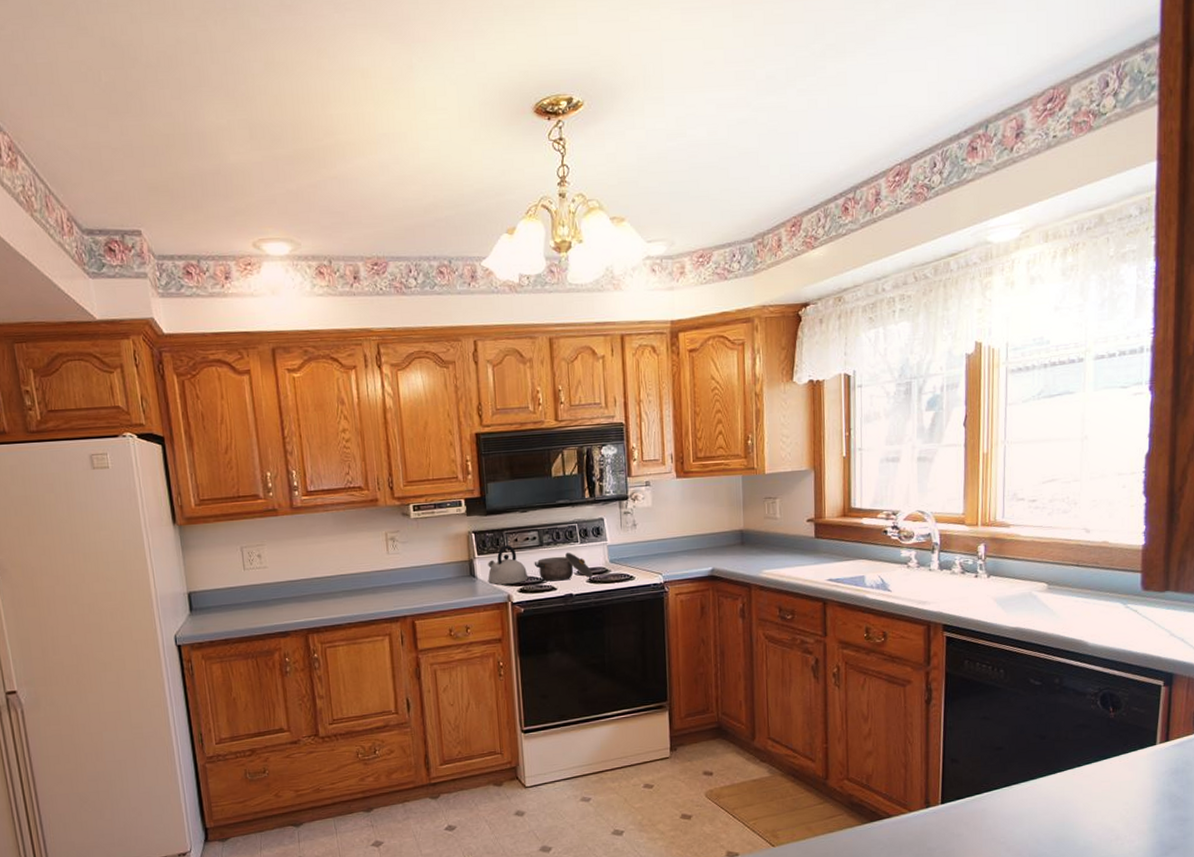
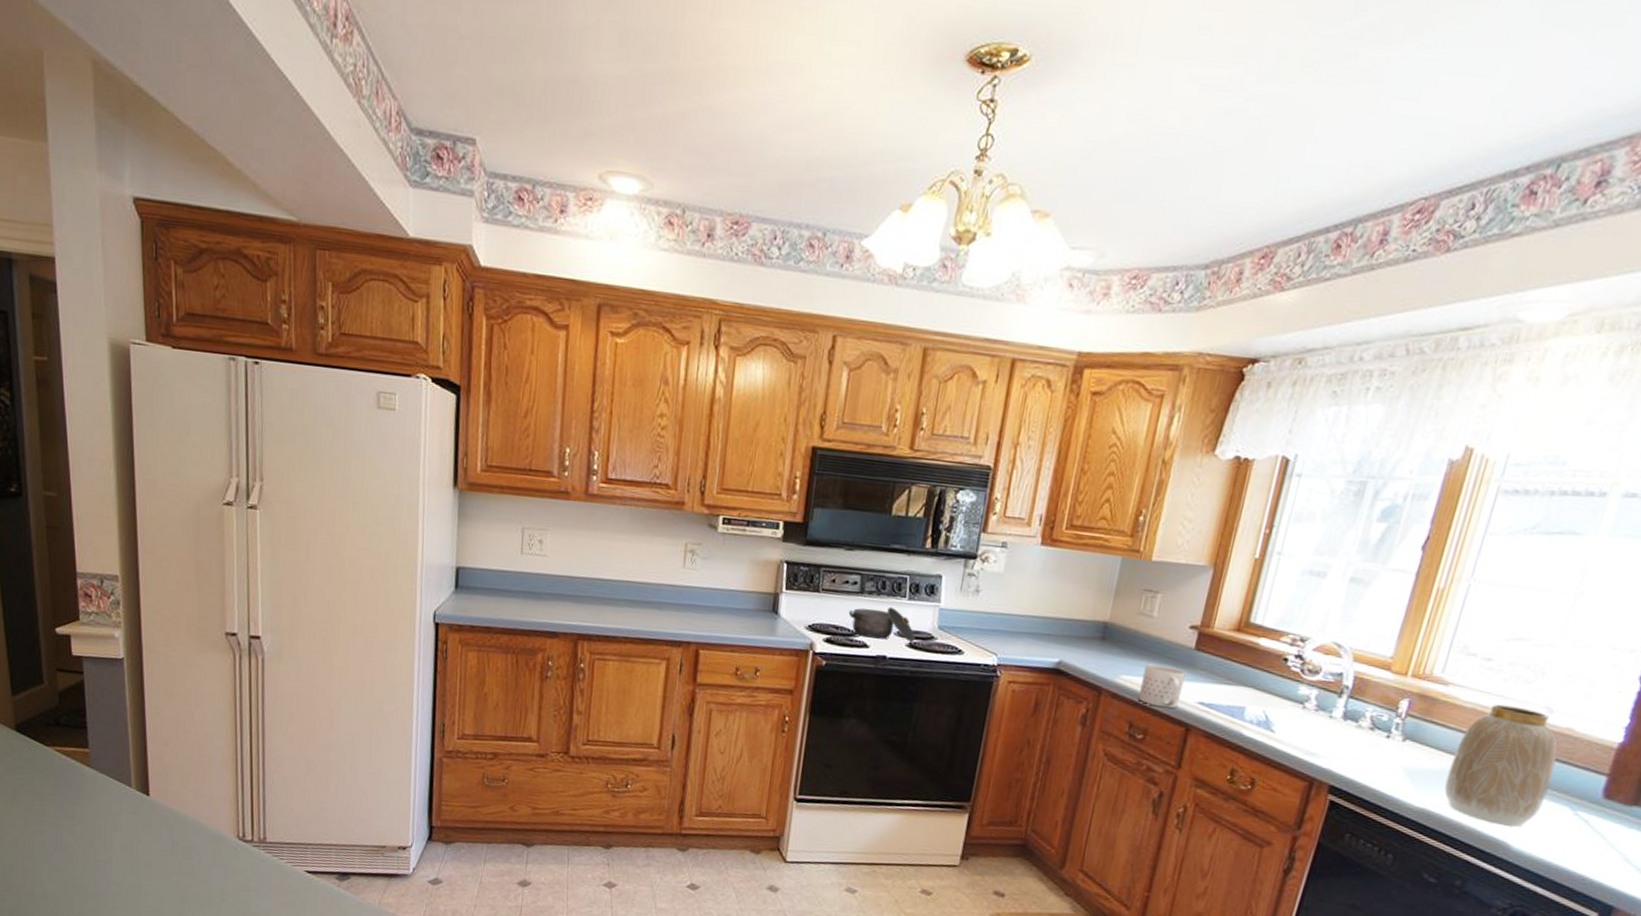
kettle: present [488,545,529,585] -> none [791,584,839,631]
mug: none [780,555,813,590] -> present [1138,663,1186,709]
vase: none [1027,532,1102,628] -> present [1444,703,1558,827]

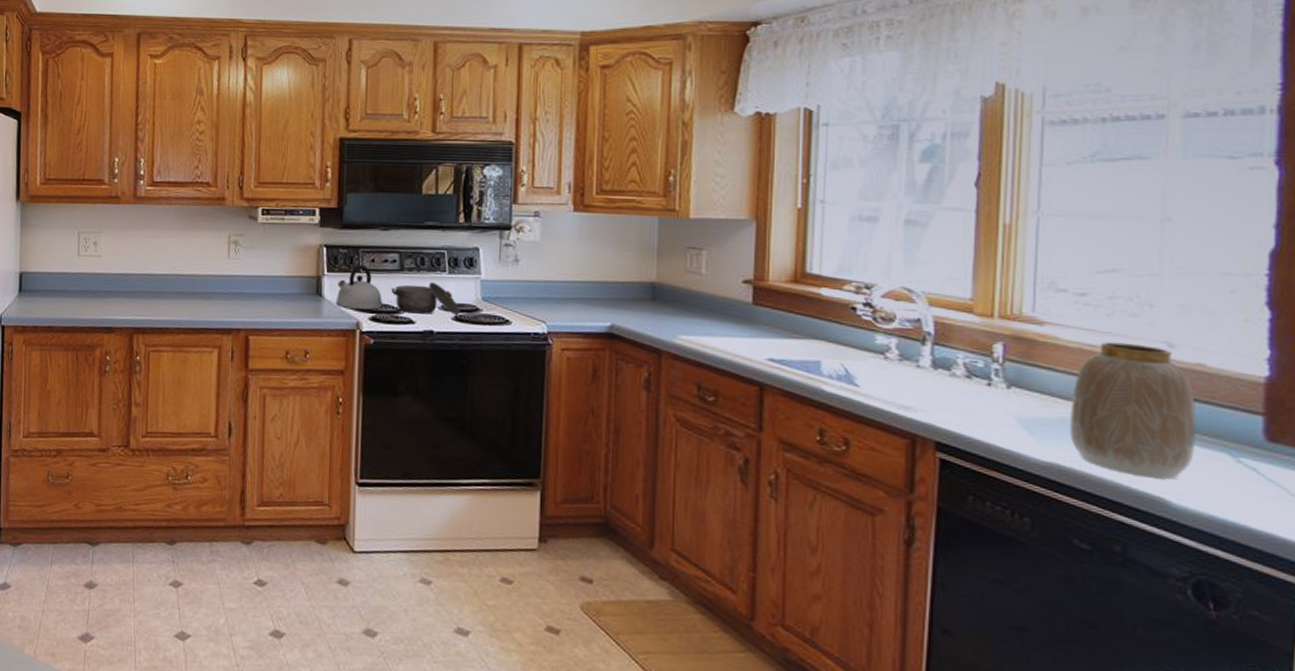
kettle: none [791,584,839,631] -> present [335,265,383,310]
mug: present [1138,663,1186,709] -> none [702,321,748,368]

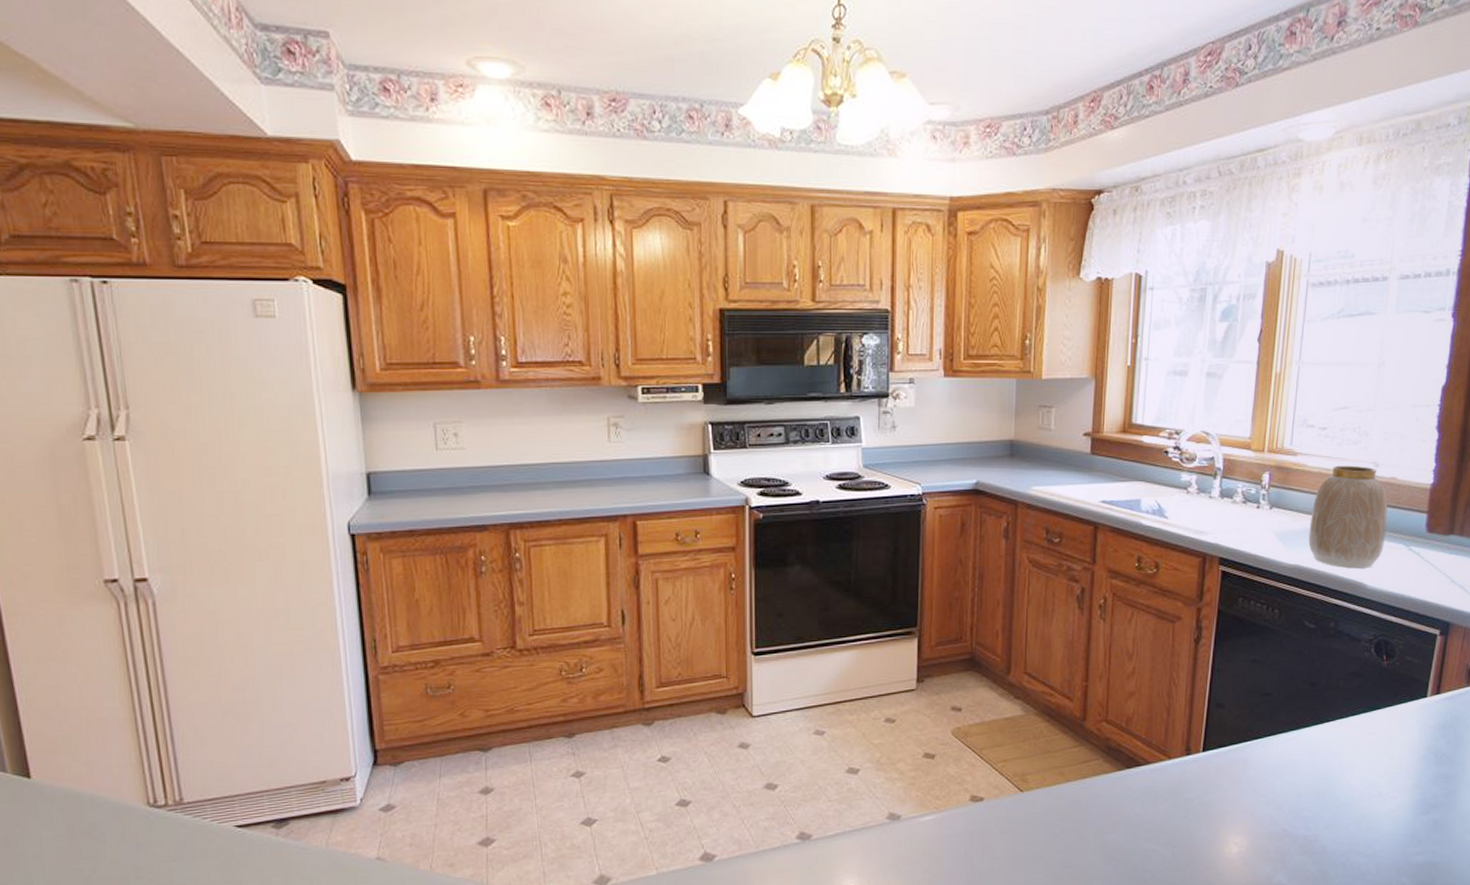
kettle: present [335,265,383,310] -> none [723,440,770,486]
cooking pot: present [391,281,460,315] -> none [777,452,843,485]

